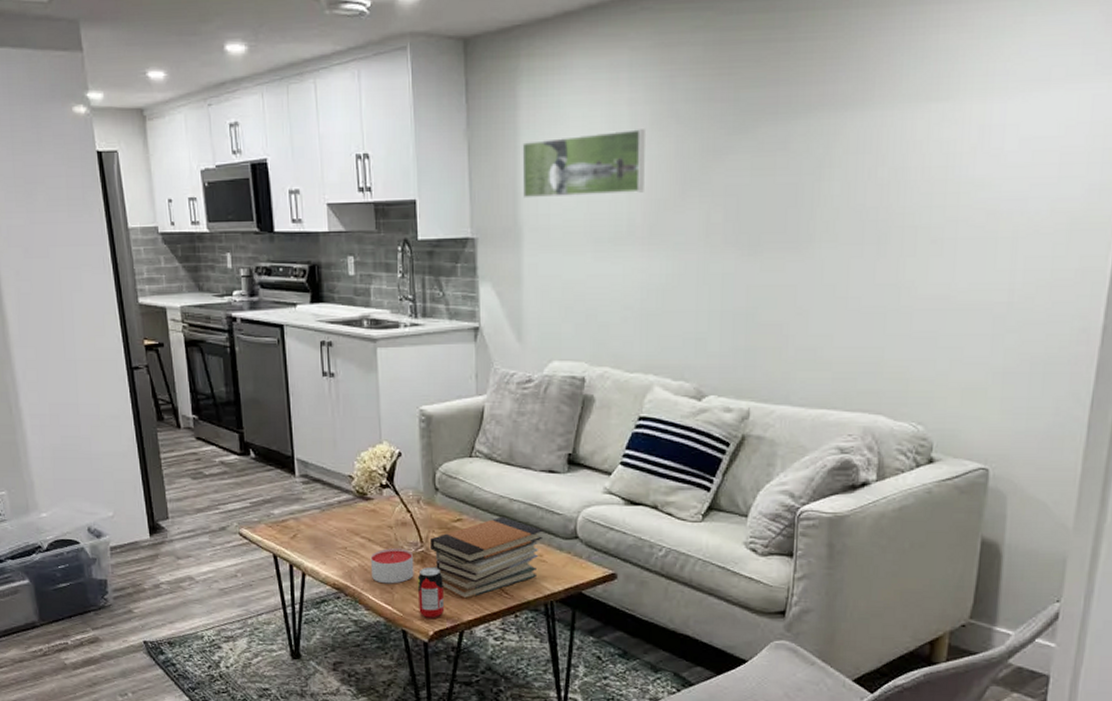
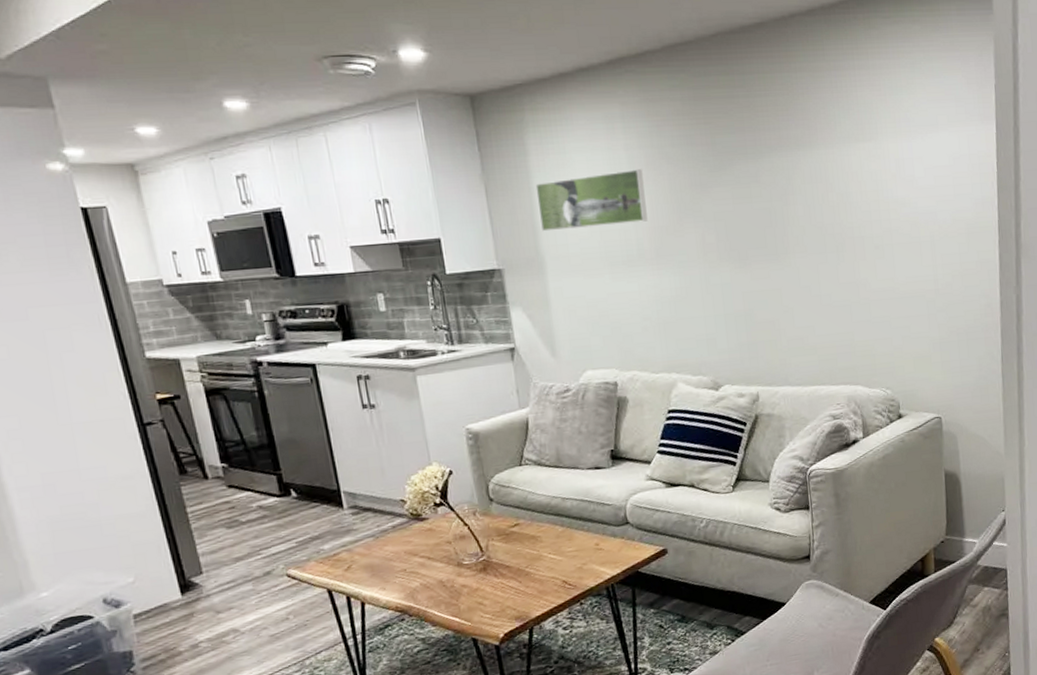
candle: present [370,548,414,584] -> none [431,560,478,598]
beverage can: present [417,567,445,618] -> none [481,573,513,622]
book stack: present [430,516,542,599] -> none [490,515,597,598]

